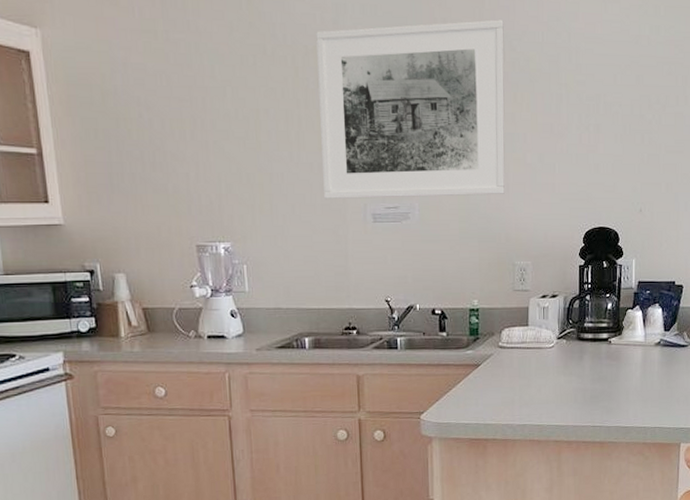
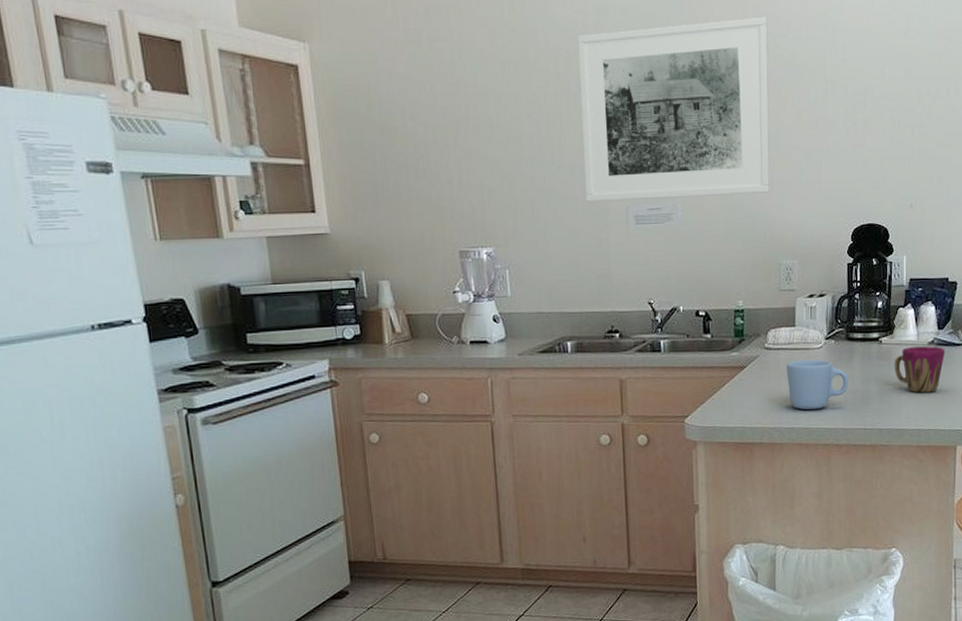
mug: none [519,358,579,408] -> present [786,359,849,410]
cup: none [622,347,671,392] -> present [894,346,946,393]

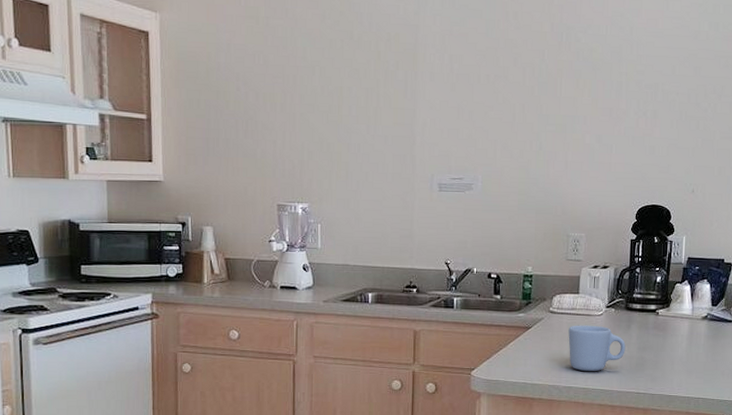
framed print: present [578,17,770,203] -> none [396,14,571,171]
cup: present [894,346,946,393] -> none [669,320,718,364]

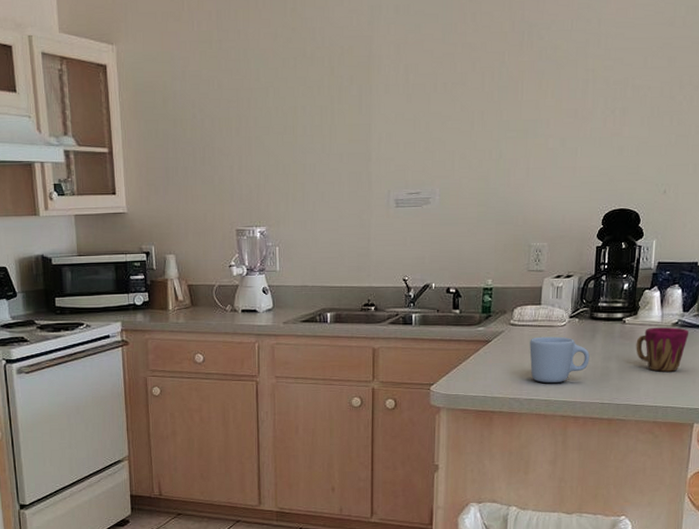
cup: none [669,320,718,364] -> present [636,327,689,372]

